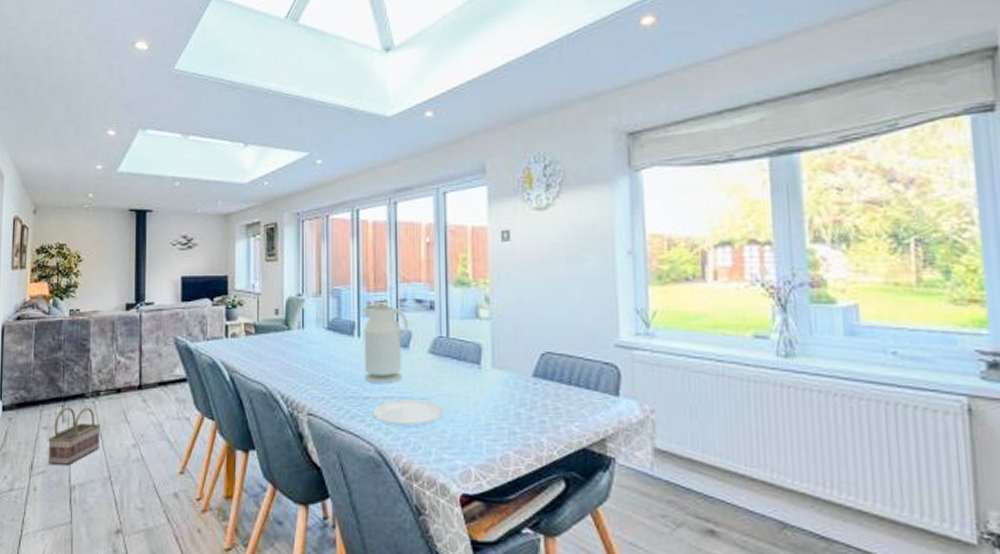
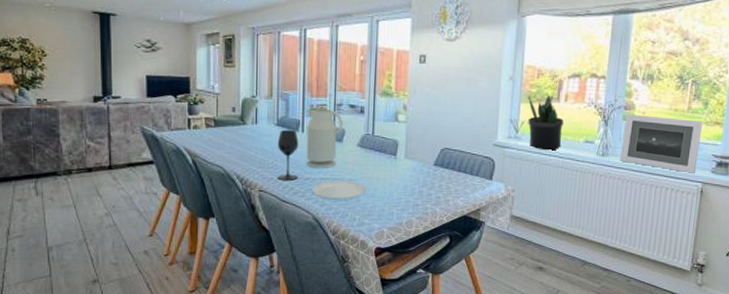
basket: present [48,407,101,465] -> none [23,182,75,230]
wineglass: none [328,334,355,400] -> present [277,129,299,180]
planter: none [659,272,718,351] -> present [528,95,564,151]
picture frame: none [814,294,953,383] -> present [619,114,703,174]

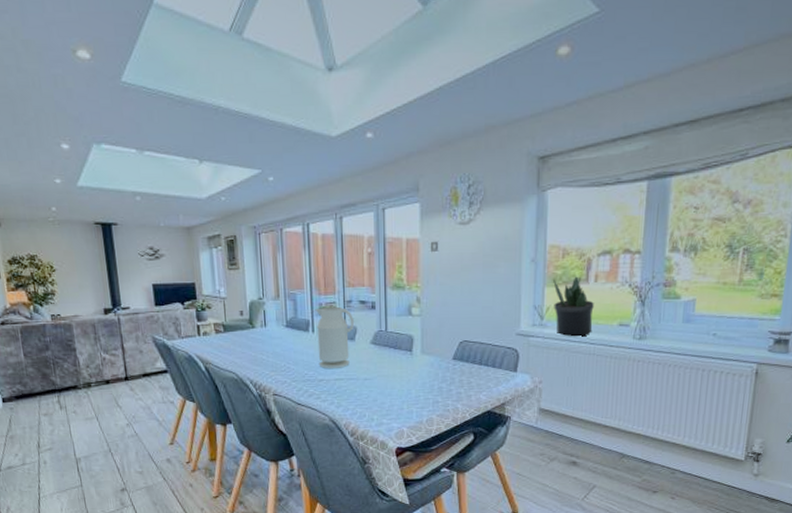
wineglass: present [277,129,299,180] -> none [288,330,312,383]
plate: present [311,180,366,201] -> none [326,380,383,402]
picture frame: present [619,114,703,174] -> none [659,291,758,354]

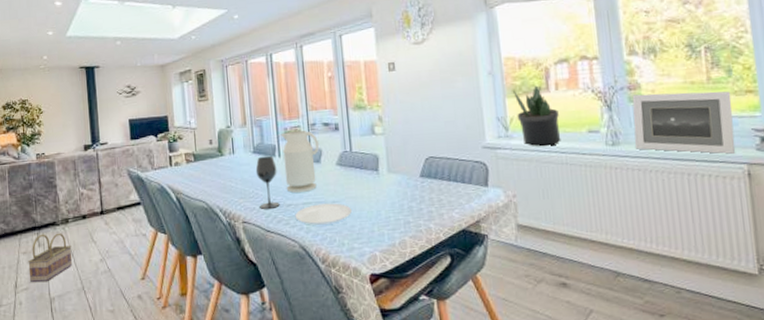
basket: none [50,396,98,443] -> present [28,233,73,282]
wineglass: none [288,330,312,383] -> present [255,155,280,209]
plate: none [326,380,383,402] -> present [295,203,352,226]
picture frame: none [659,291,758,354] -> present [632,91,736,155]

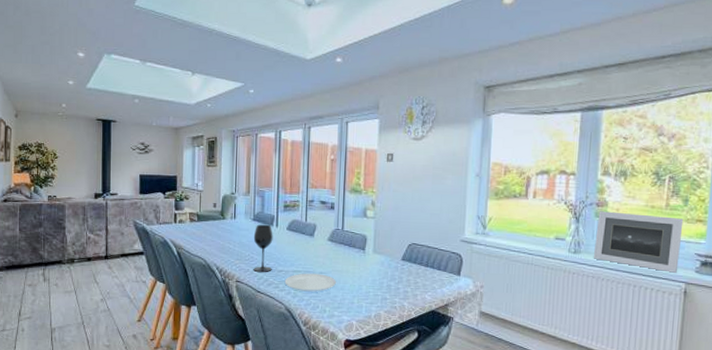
basket: present [28,233,73,282] -> none [33,270,75,313]
water jug: present [280,130,320,194] -> none [279,204,315,262]
planter: present [513,85,561,147] -> none [495,191,532,247]

